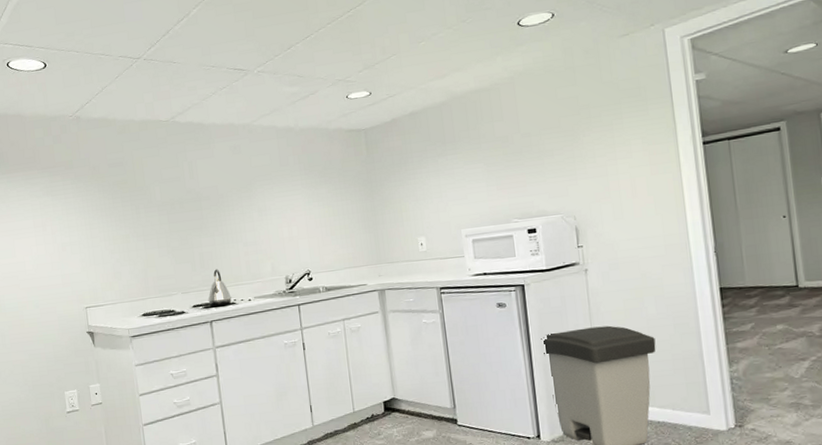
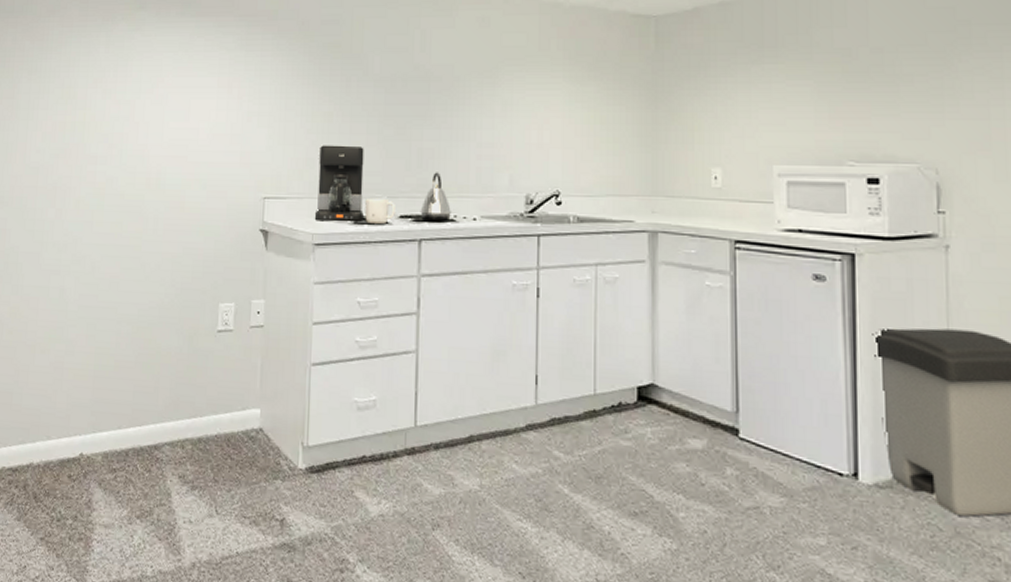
coffee maker: none [123,258,166,319] -> present [314,145,364,223]
mug: none [165,295,189,315] -> present [365,199,395,224]

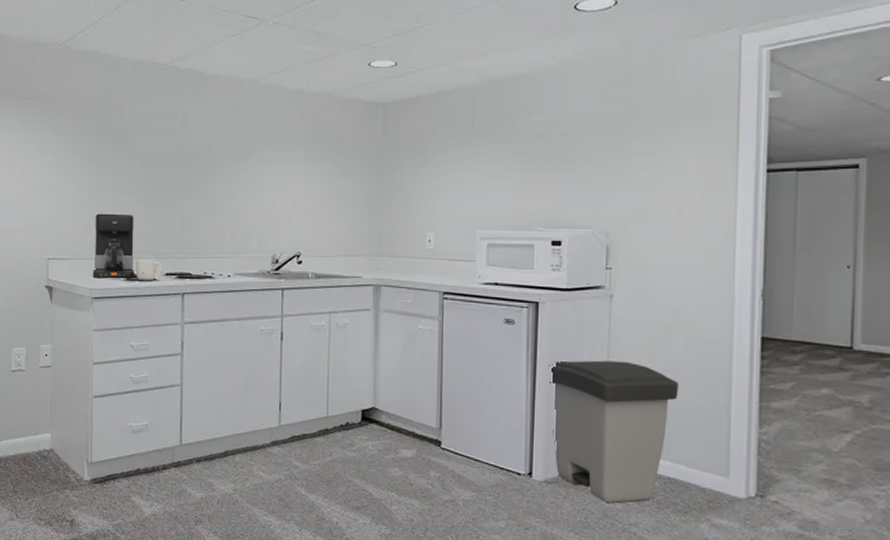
kettle: present [420,172,452,223] -> none [183,236,210,279]

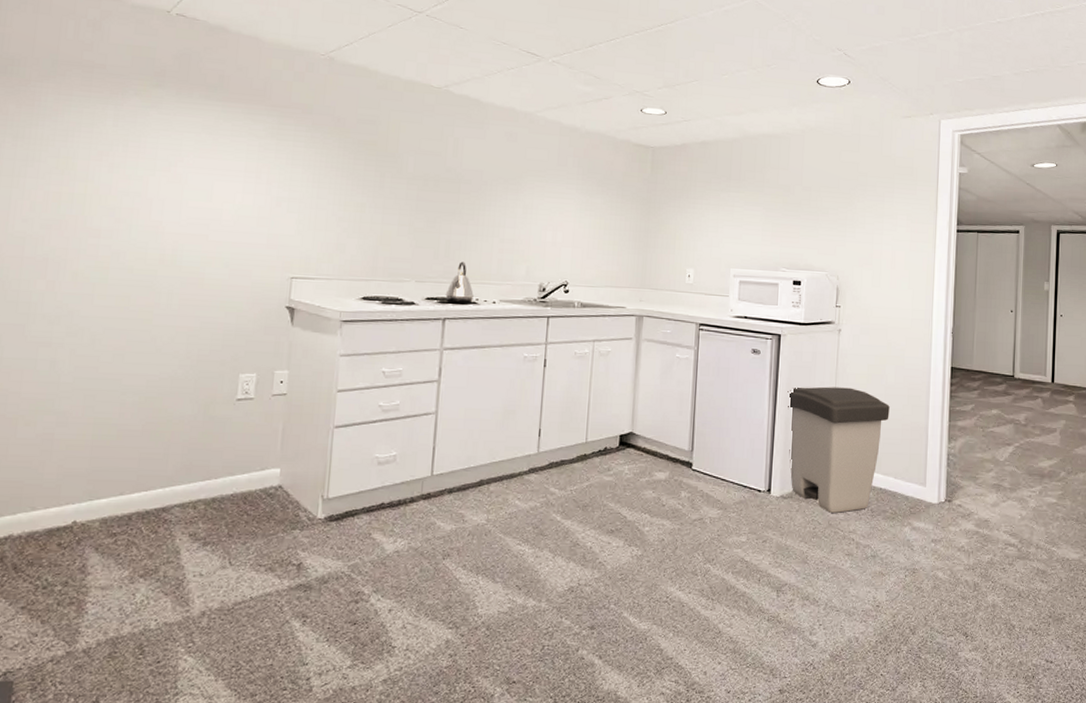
coffee maker: present [92,213,135,279] -> none [343,232,395,303]
mug: present [136,259,162,280] -> none [393,282,423,304]
kettle: none [183,236,210,279] -> present [445,261,475,305]

